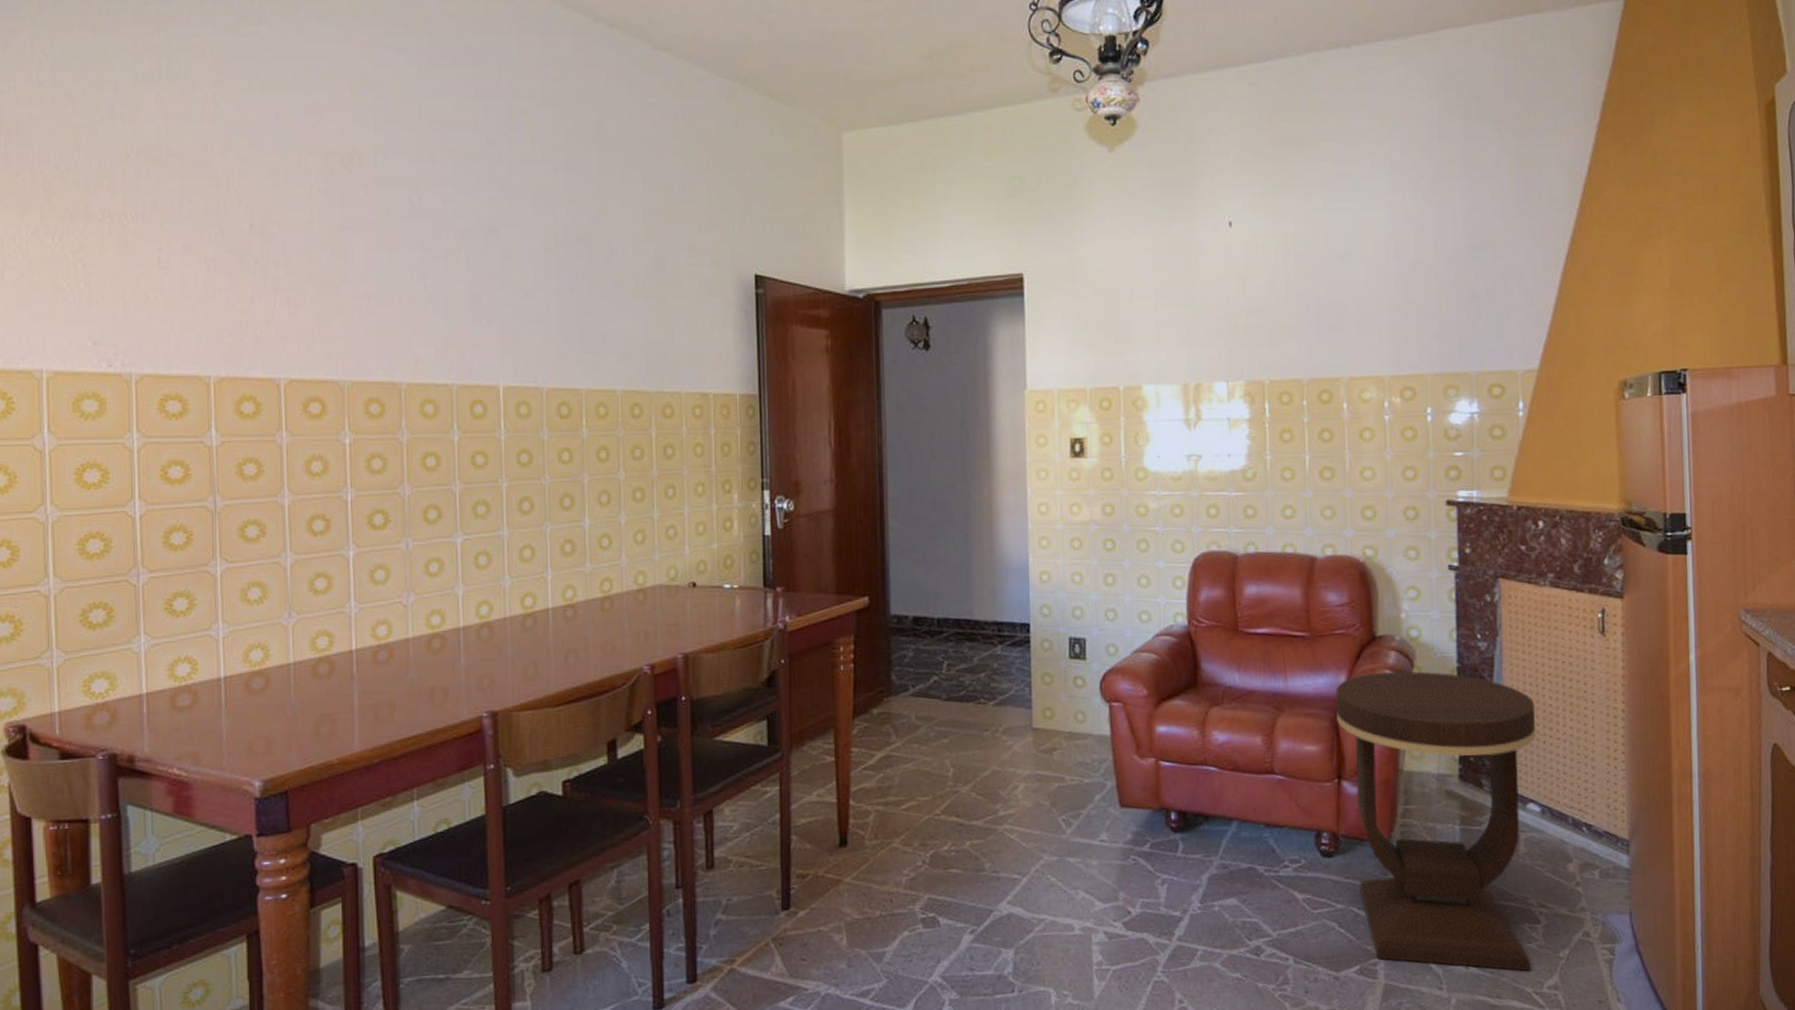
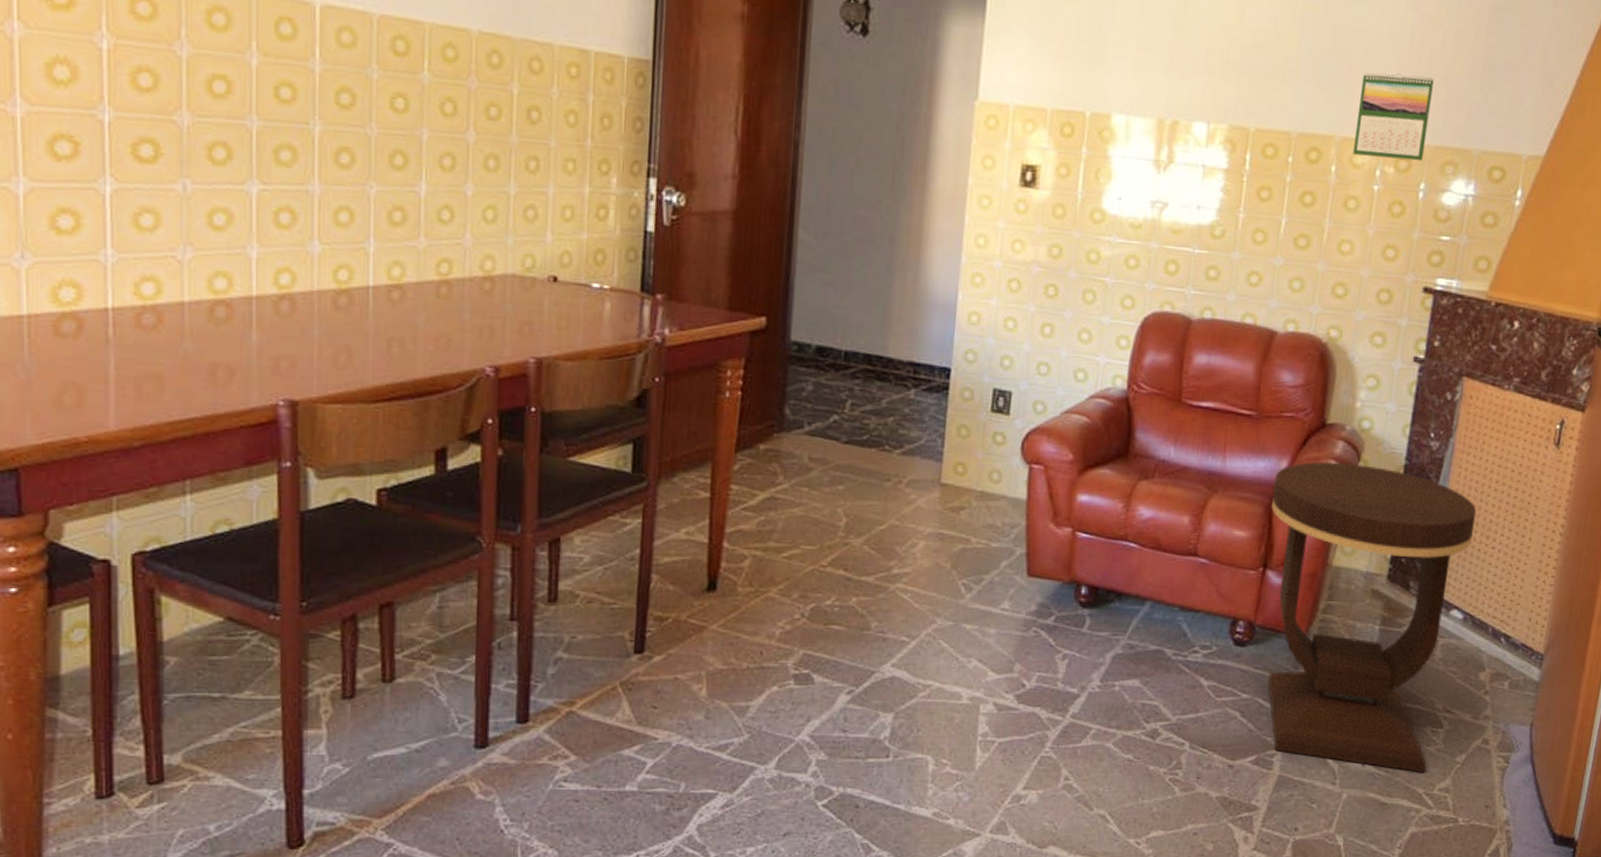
calendar: none [1359,314,1426,391] -> present [1353,73,1434,161]

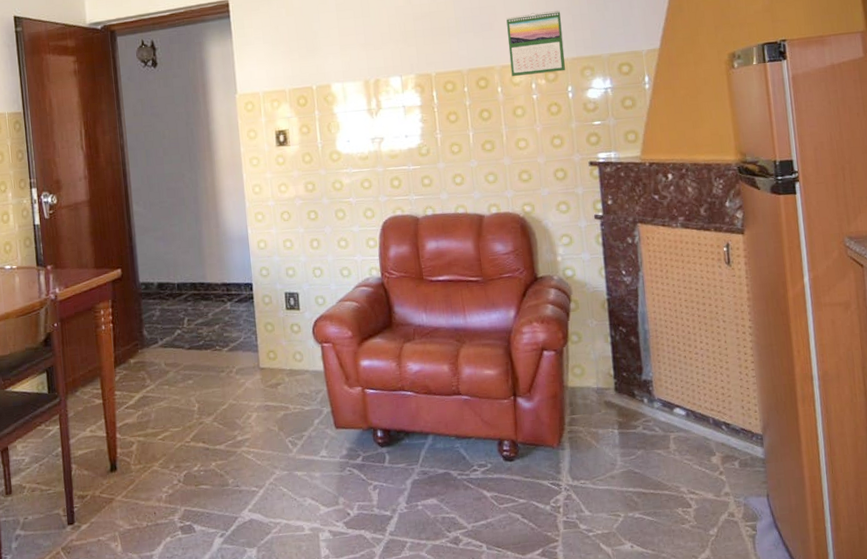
side table: present [1267,462,1477,773] -> none [507,304,686,548]

